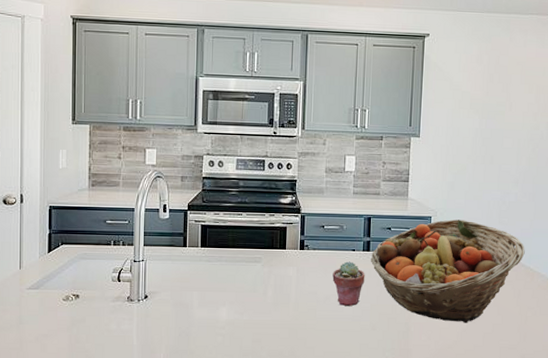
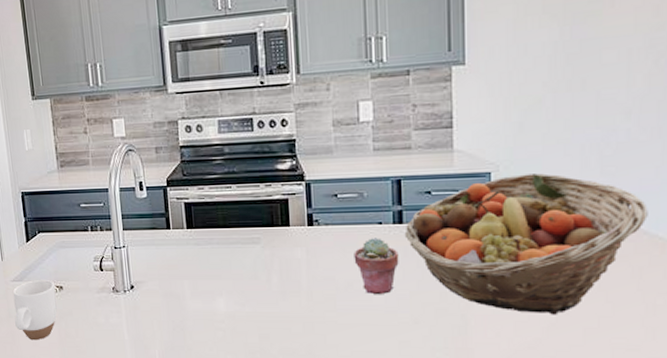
mug: none [25,288,72,346] -> present [12,279,58,341]

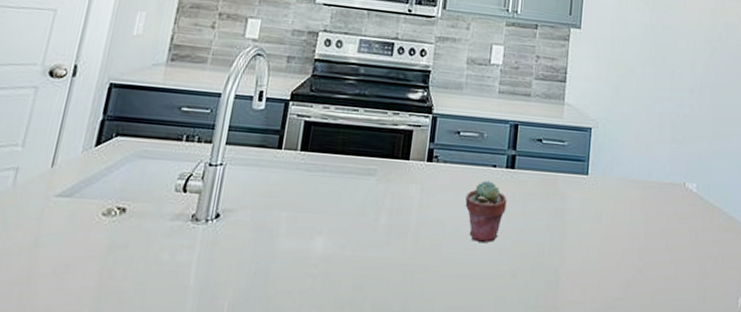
mug: present [12,279,58,341] -> none [39,196,117,283]
fruit basket: present [404,173,648,315] -> none [514,133,703,274]

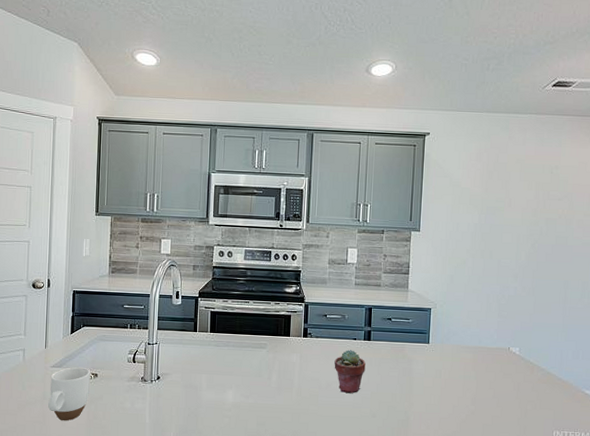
mug: none [39,196,117,283] -> present [48,366,91,421]

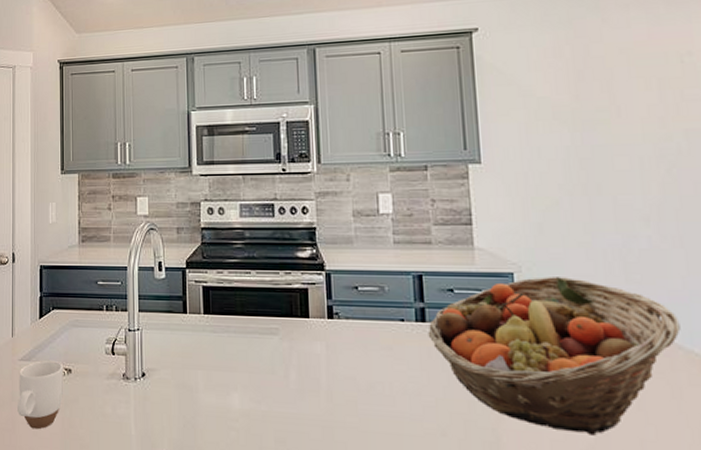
potted succulent: present [334,350,366,393] -> none [375,336,423,399]
fruit basket: none [371,311,525,414] -> present [428,277,681,436]

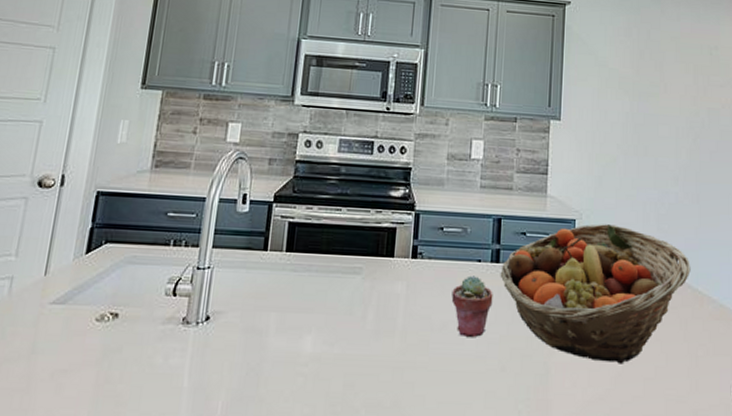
mug: present [18,360,64,430] -> none [37,302,110,388]
potted succulent: none [375,336,423,399] -> present [451,275,493,337]

